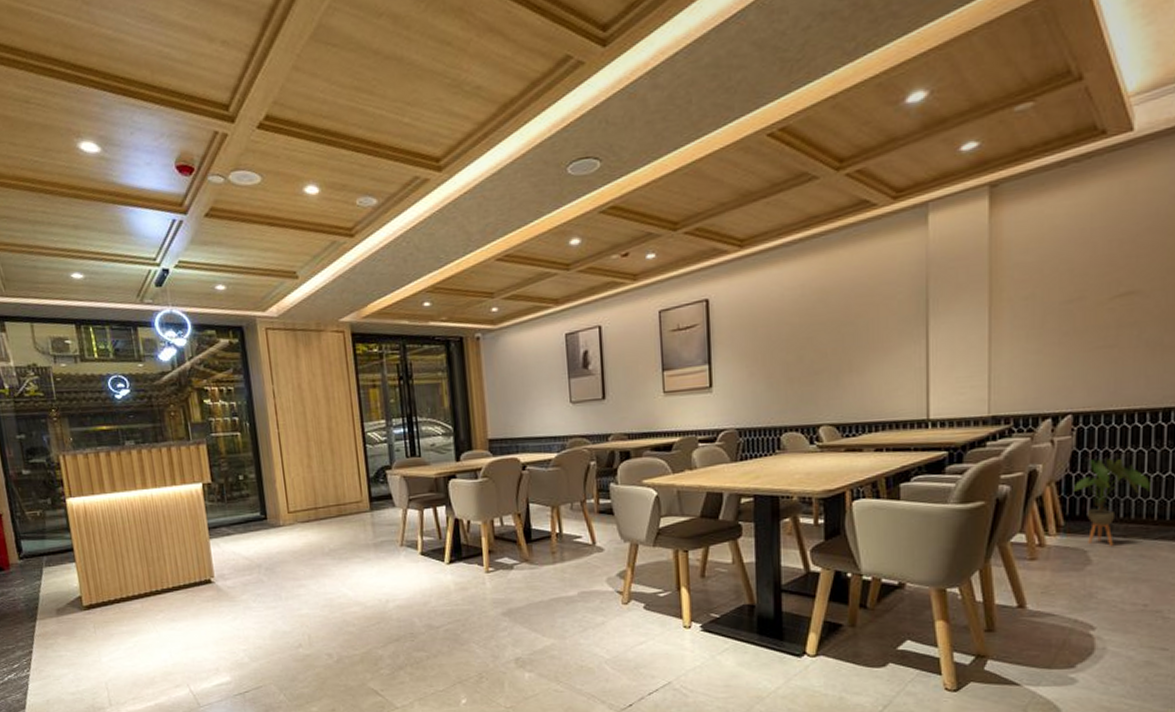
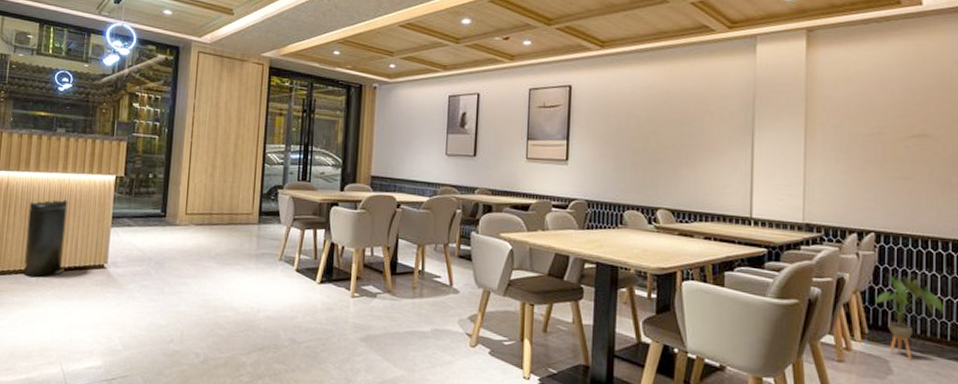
pedal bin: none [114,517,169,604] -> present [23,199,68,278]

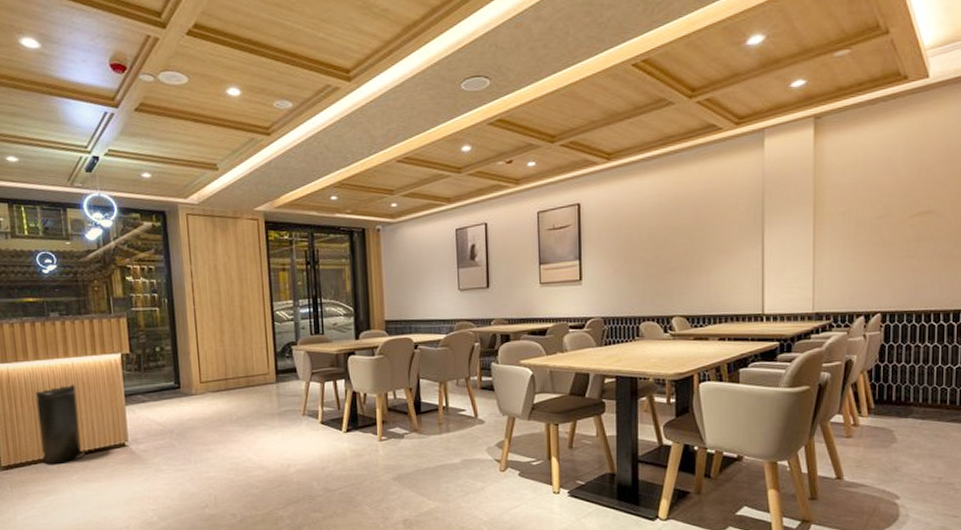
house plant: present [875,276,943,361] -> none [881,351,944,428]

